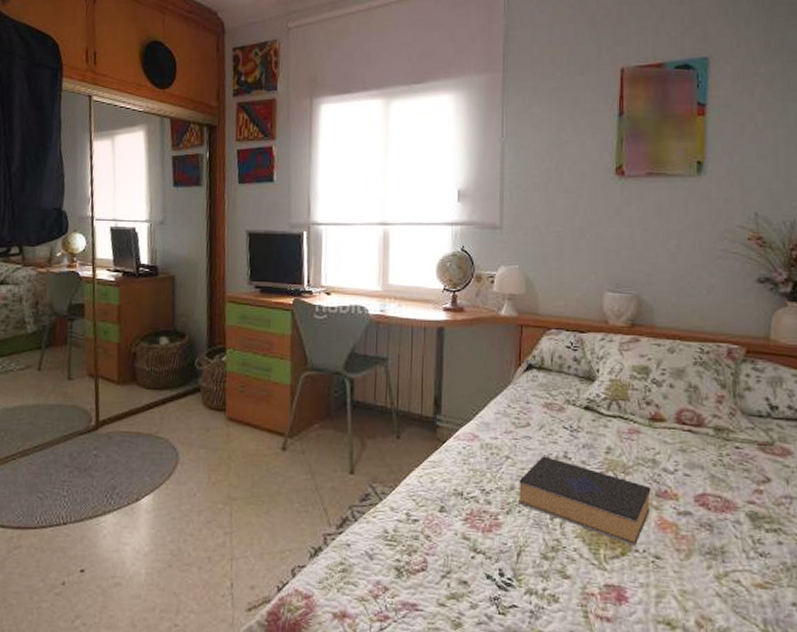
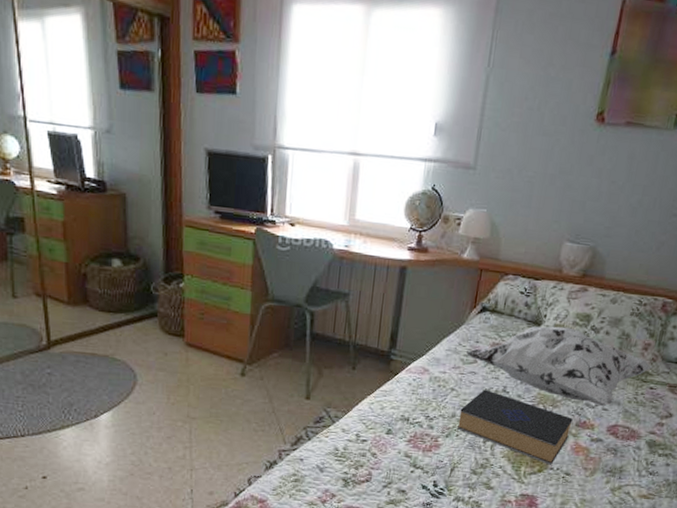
decorative pillow: none [518,381,732,472] -> present [466,326,652,407]

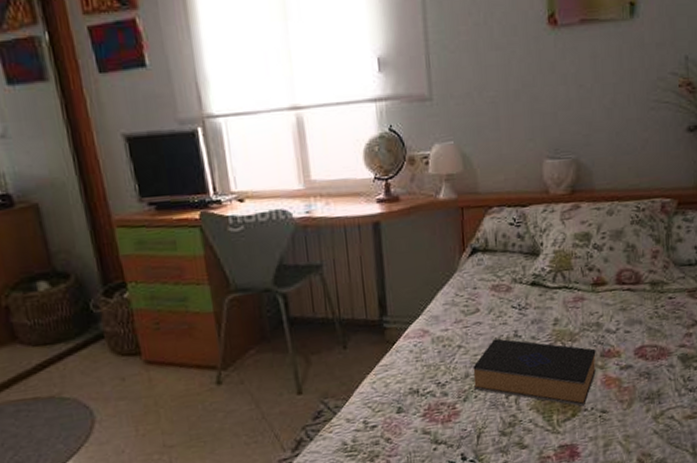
decorative pillow: present [466,326,652,407] -> none [466,251,666,330]

